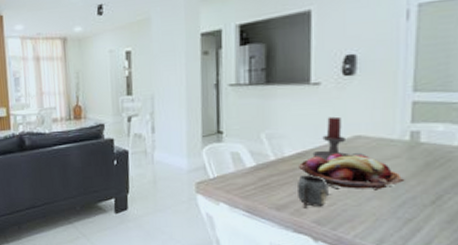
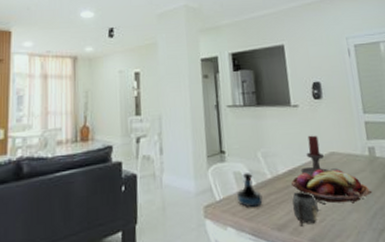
tequila bottle: none [233,154,262,188] -> present [237,173,263,208]

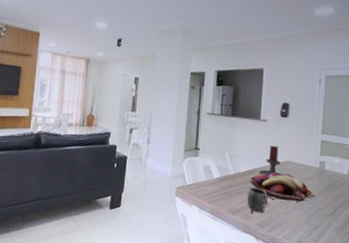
tequila bottle: present [237,173,263,208] -> none [204,167,224,195]

